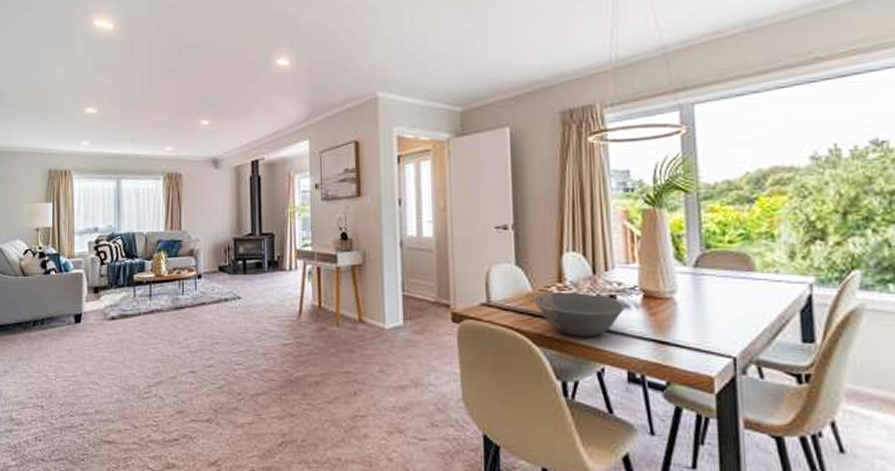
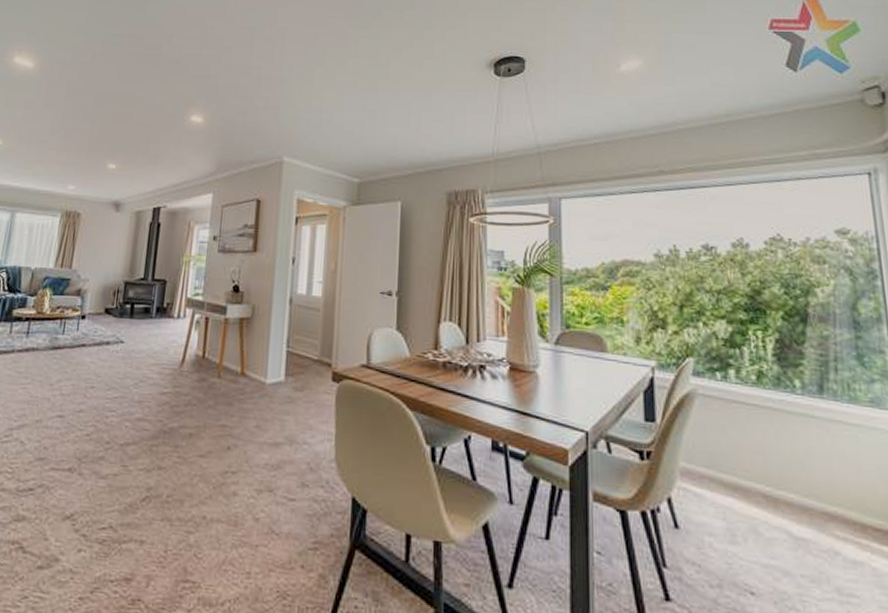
bowl: present [534,293,626,337] -> none [411,358,494,405]

